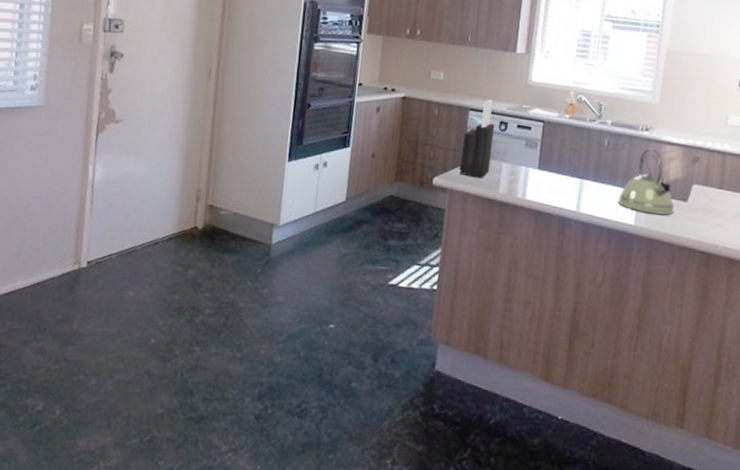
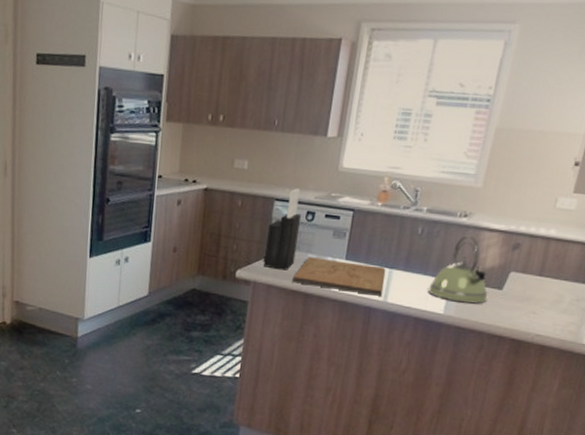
cutting board: none [488,165,577,206] -> present [292,257,386,296]

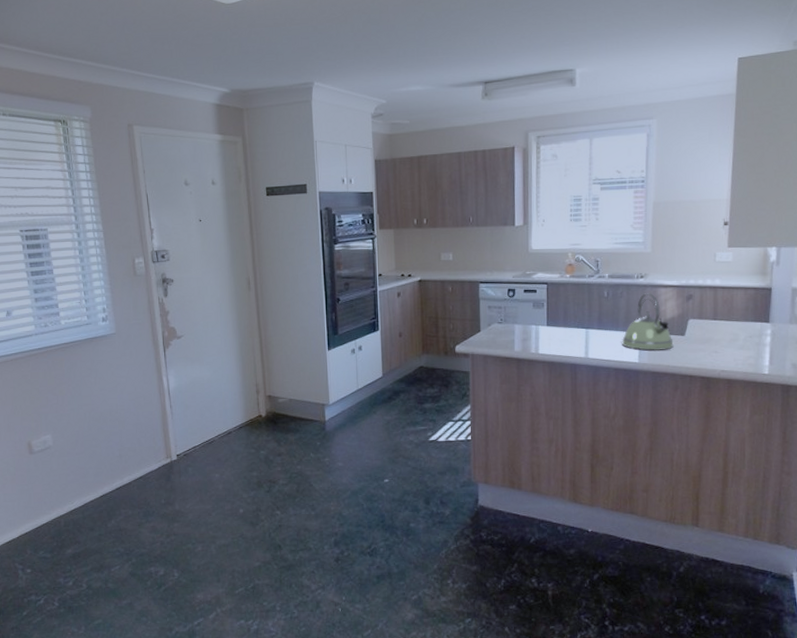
knife block: present [263,188,302,271] -> none [477,271,504,341]
cutting board: present [292,257,386,296] -> none [504,327,584,354]

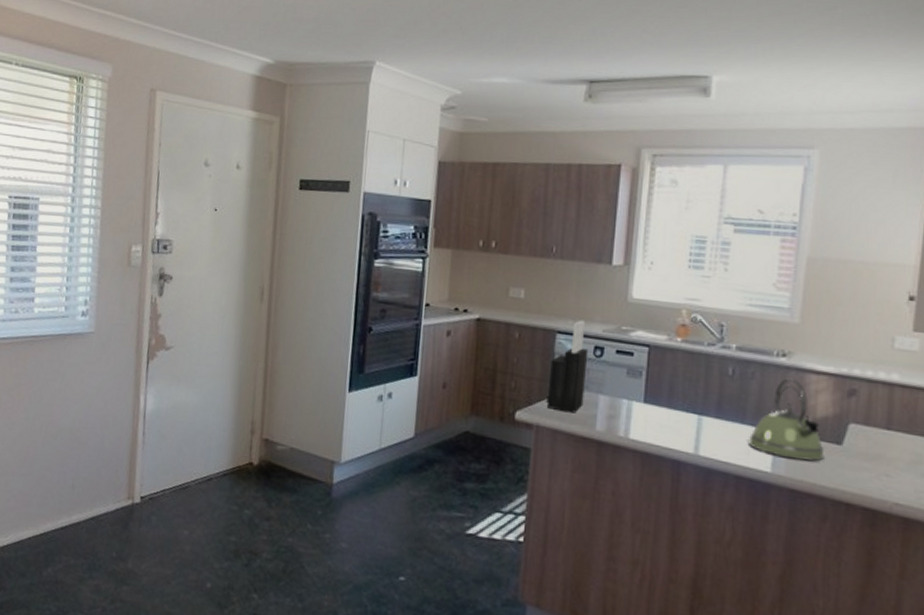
knife block: none [477,271,504,341] -> present [546,320,589,413]

